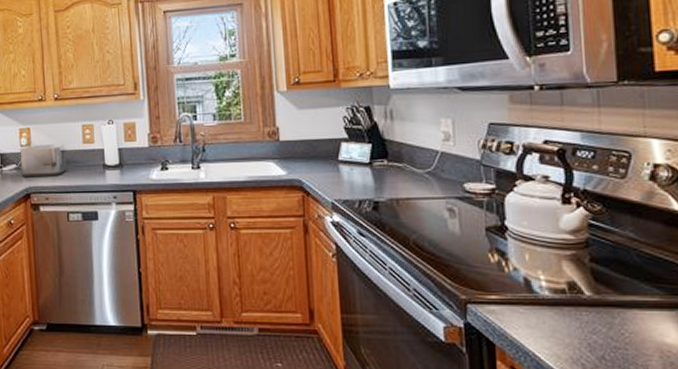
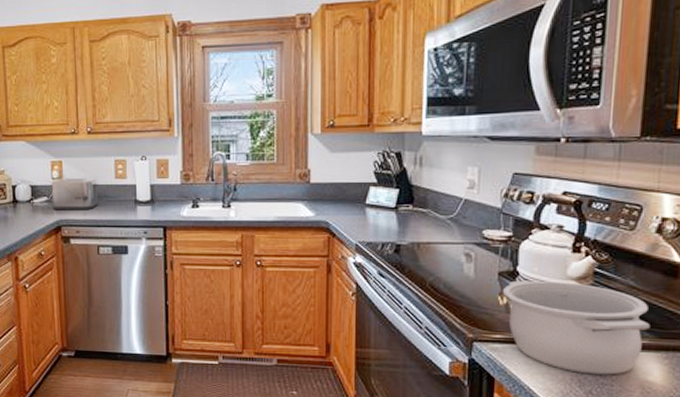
cooking pot: none [492,235,659,338] -> present [502,280,650,375]

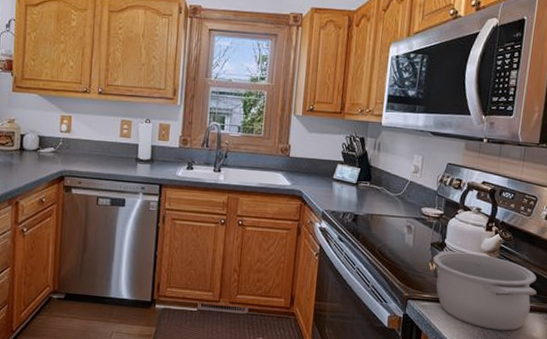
toaster: present [51,178,99,211] -> none [58,132,104,164]

